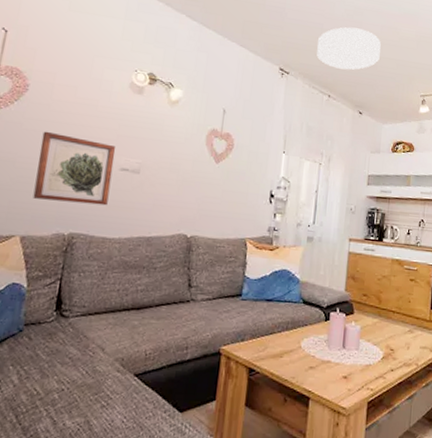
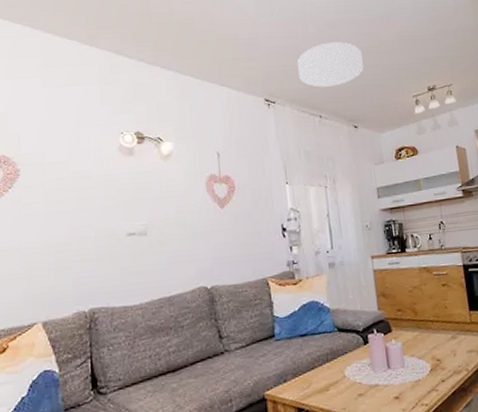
wall art: present [33,131,116,206] -> none [43,212,121,282]

